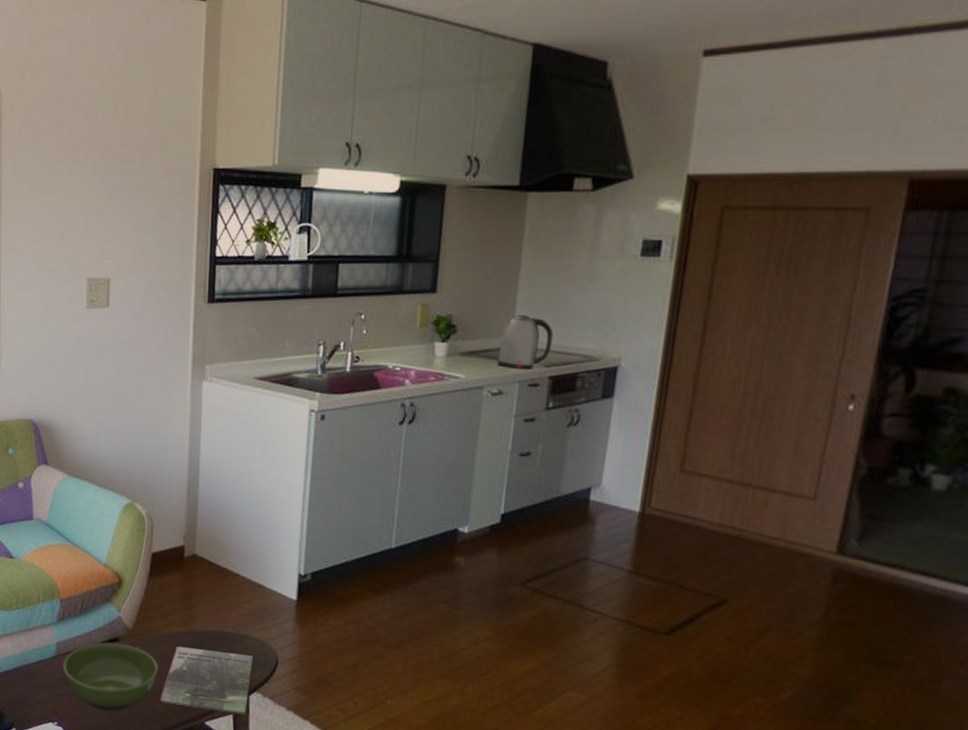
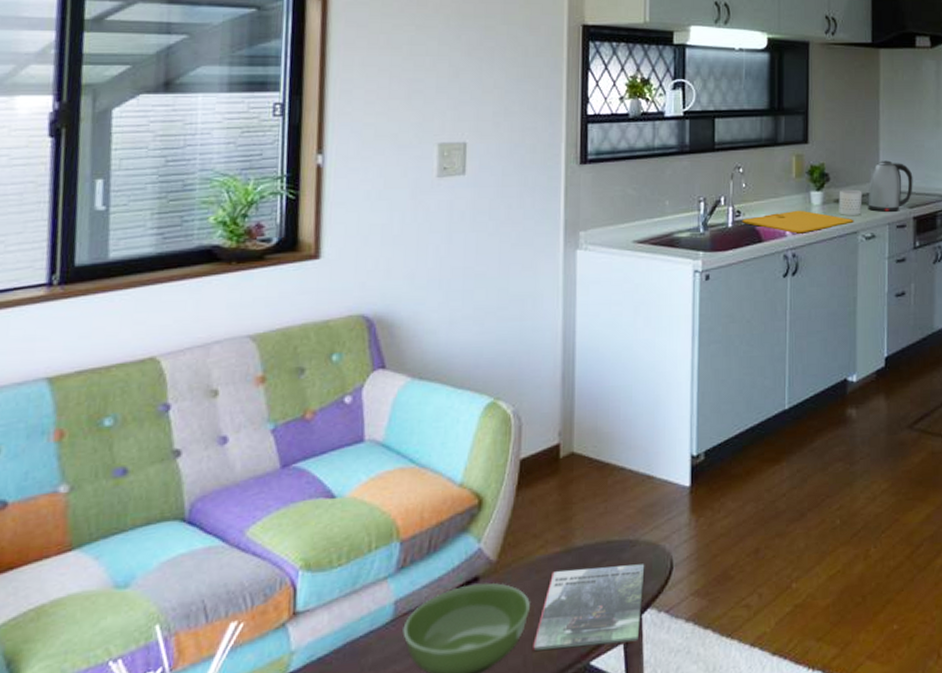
cutting board: none [360,360,480,384] -> present [742,210,854,234]
mug: none [464,342,493,371] -> present [839,189,863,216]

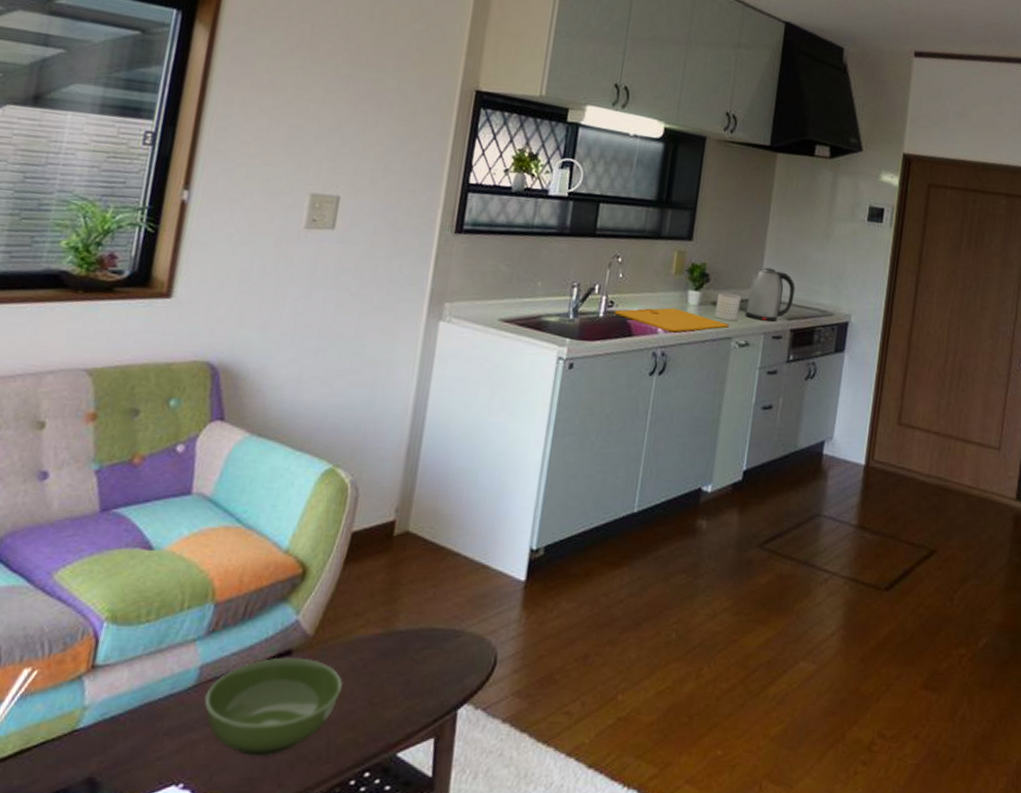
magazine: present [533,564,645,651] -> none [339,653,468,737]

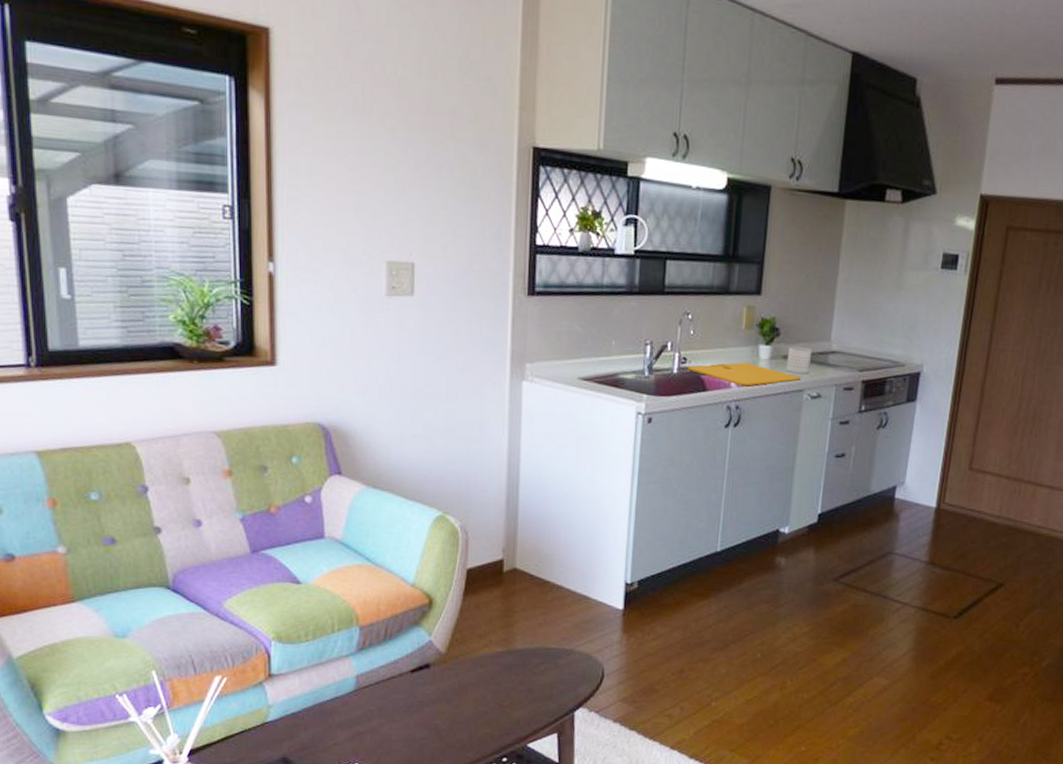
bowl: present [204,657,343,756] -> none [364,669,475,744]
kettle: present [745,267,796,323] -> none [816,320,867,375]

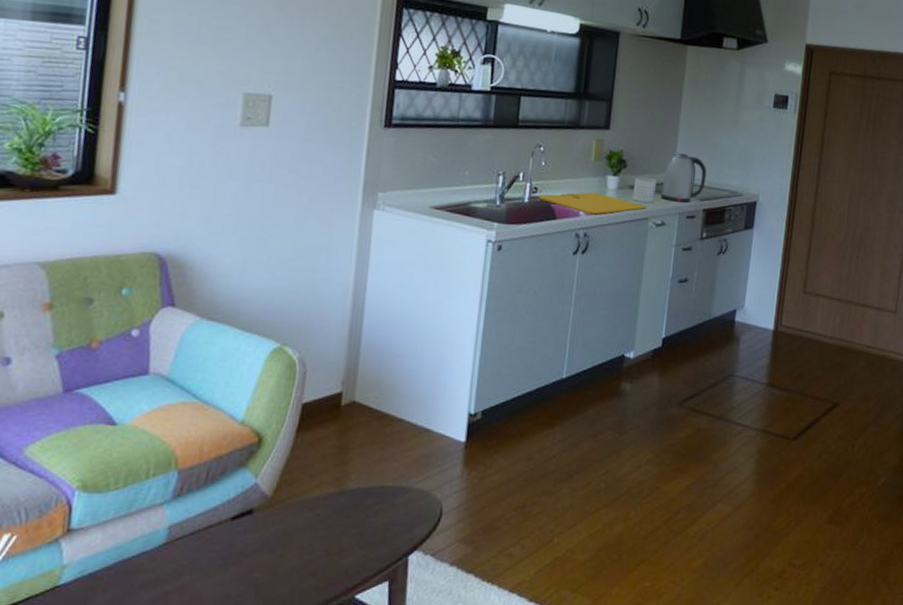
kettle: none [816,320,867,375] -> present [660,153,707,204]

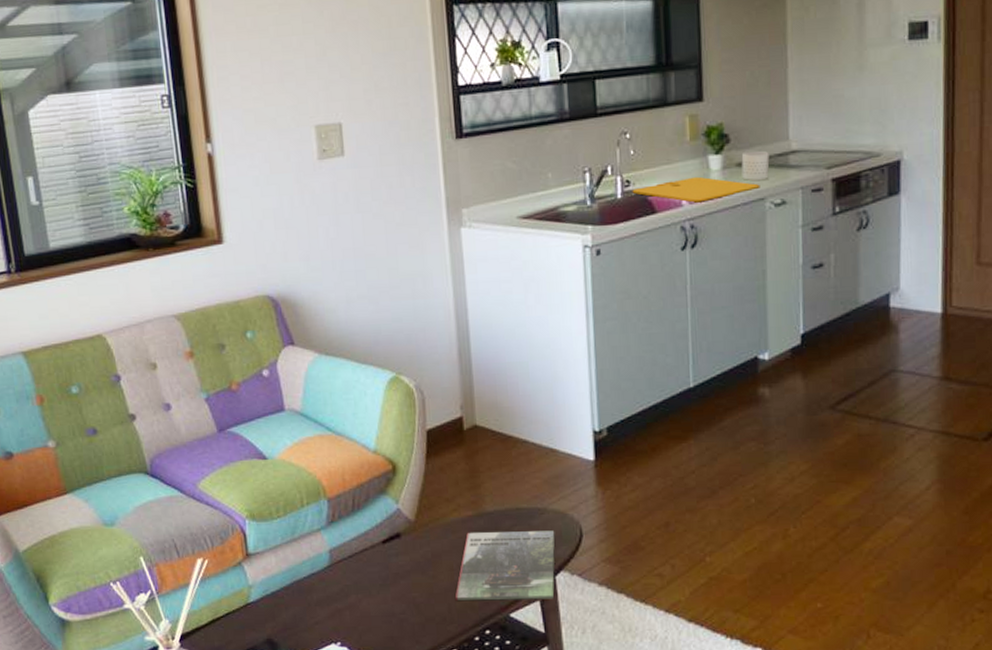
magazine: none [301,509,416,582] -> present [455,530,555,601]
kettle: present [660,153,707,204] -> none [776,115,831,176]

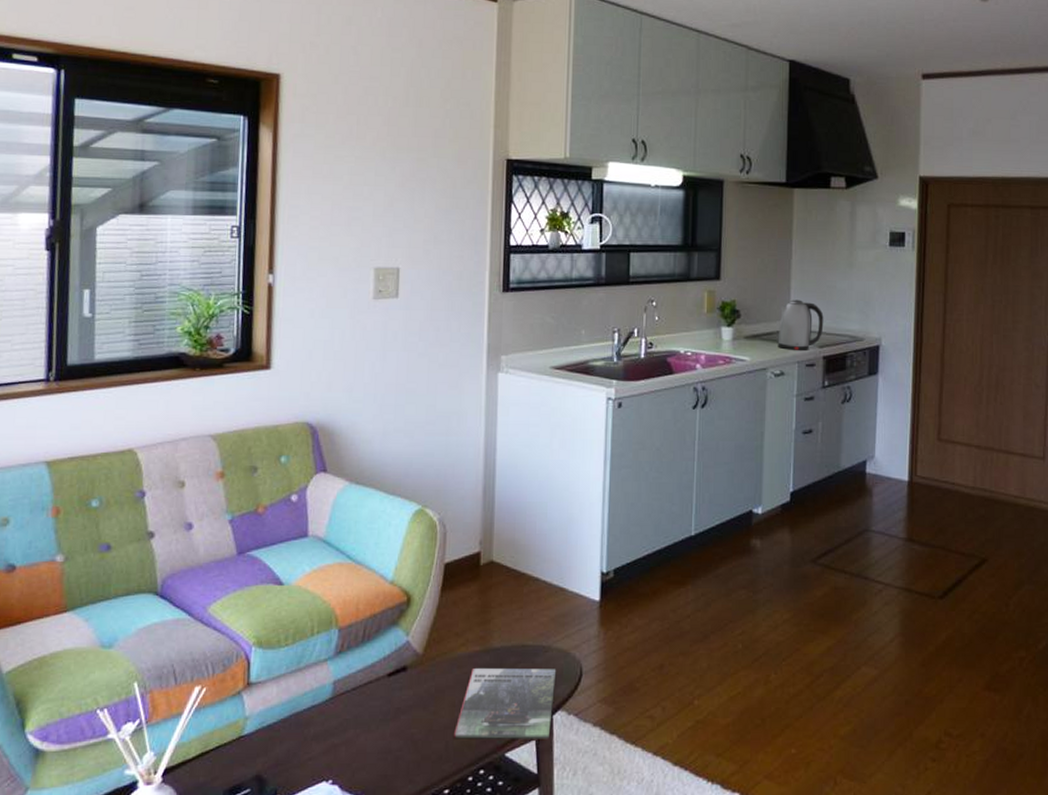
cutting board: present [632,176,760,203] -> none [654,344,764,368]
mug: present [741,150,770,182] -> none [749,326,773,353]
kettle: none [776,115,831,176] -> present [777,299,824,352]

